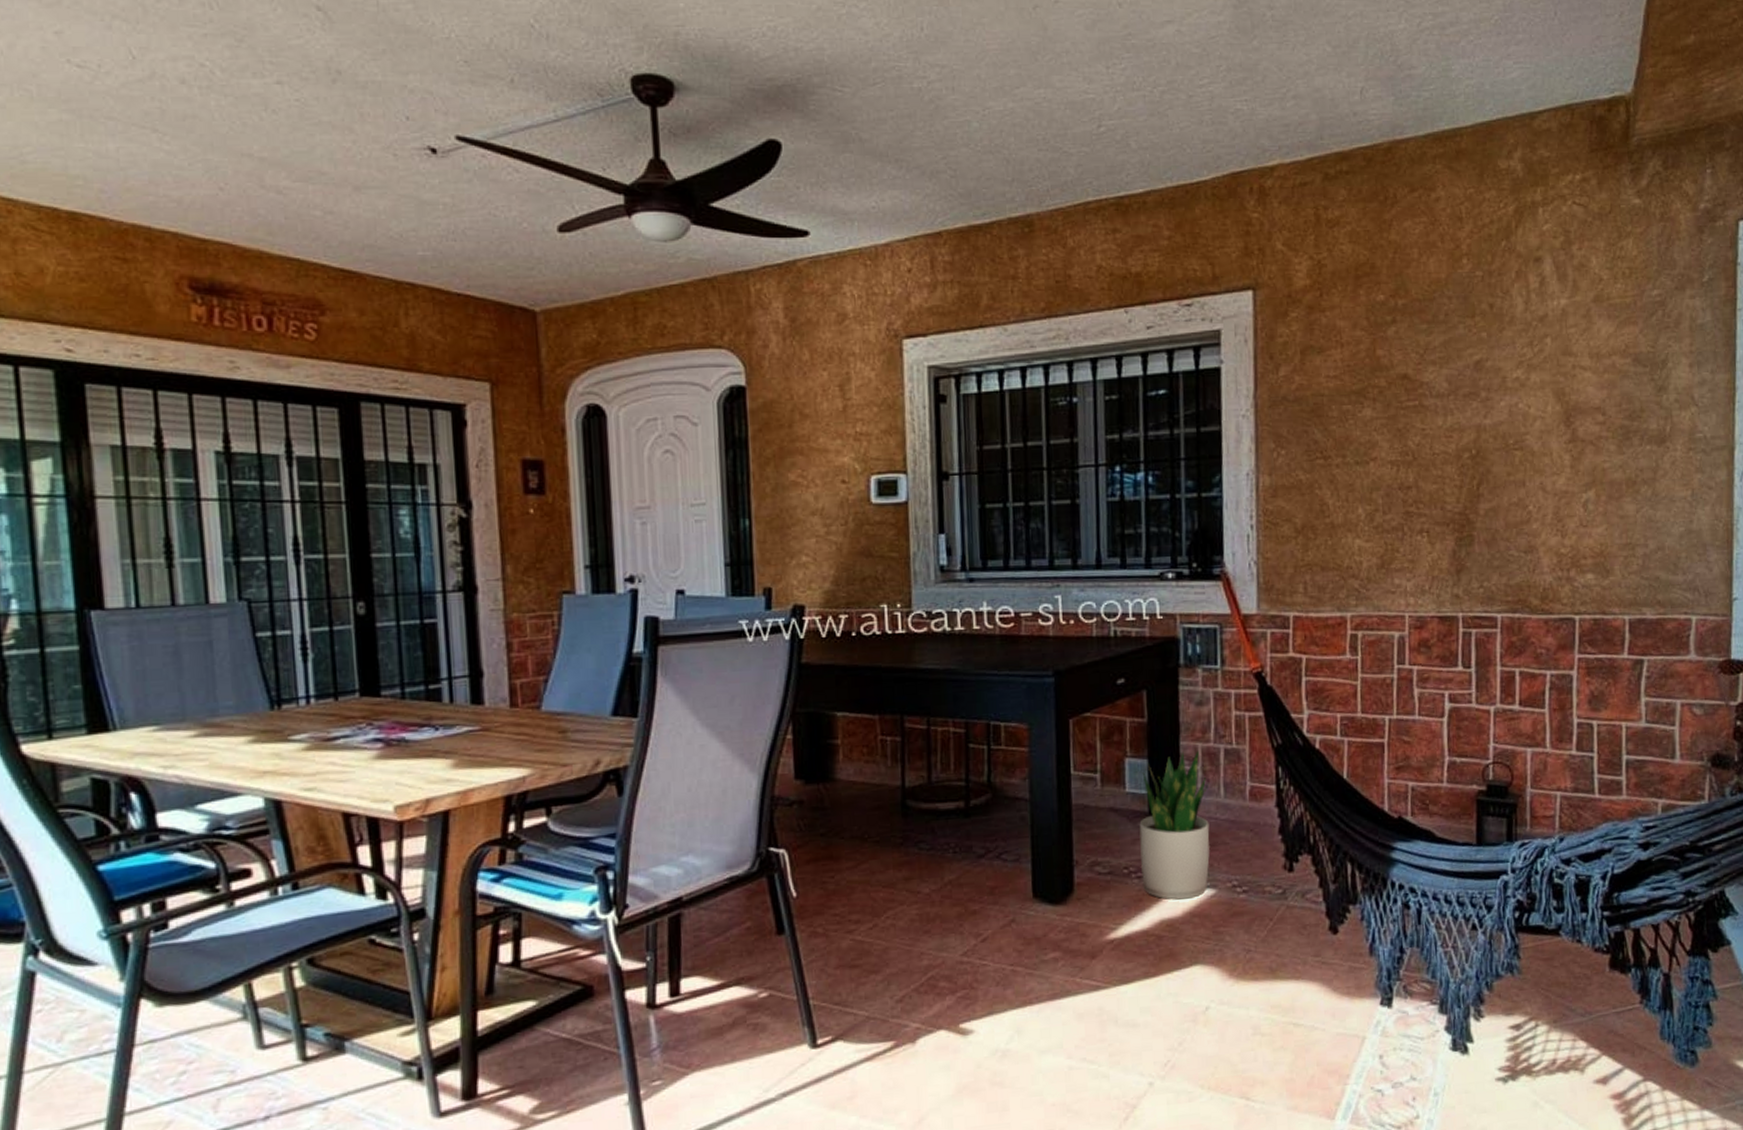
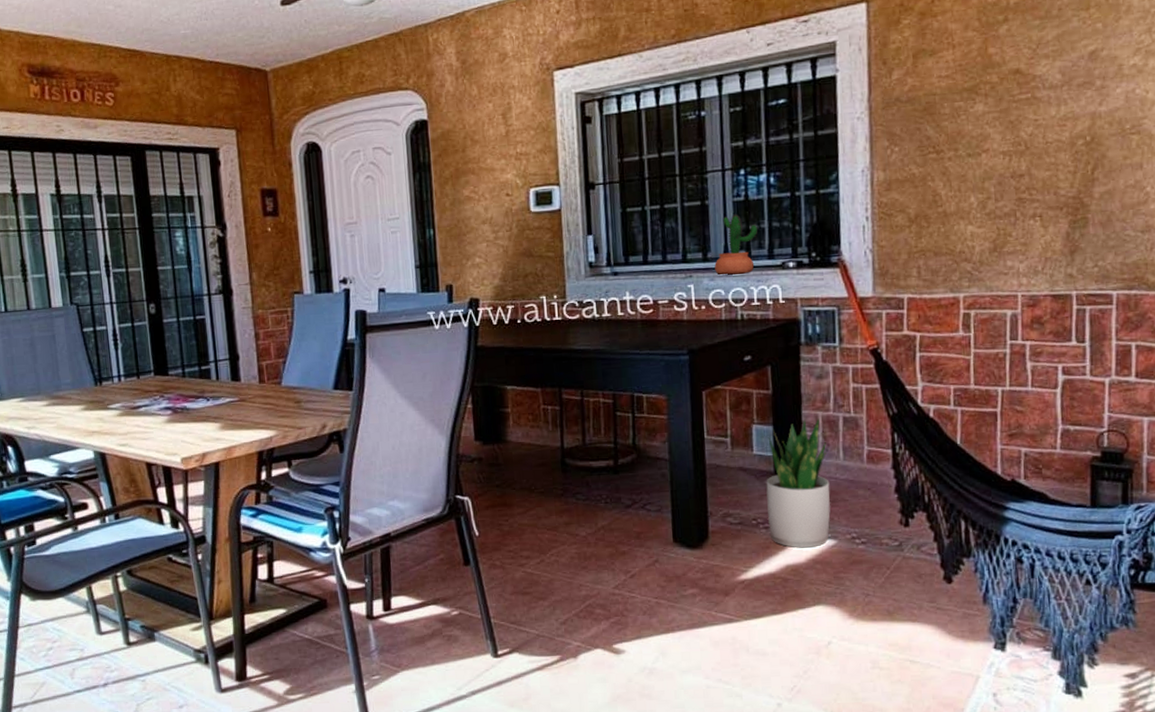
potted cactus: none [1085,516,1134,586] -> present [714,214,757,275]

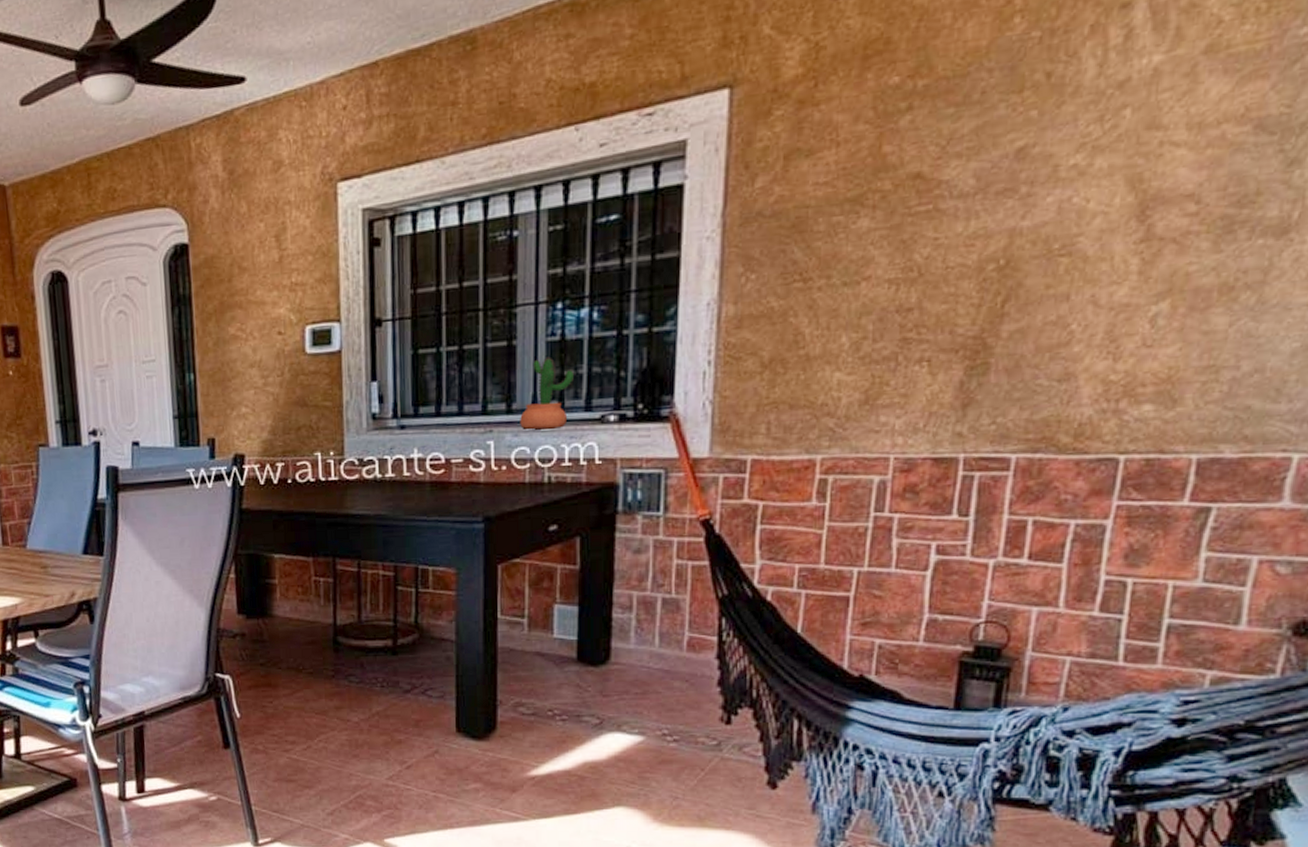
planter: present [766,418,831,548] -> none [566,599,644,744]

